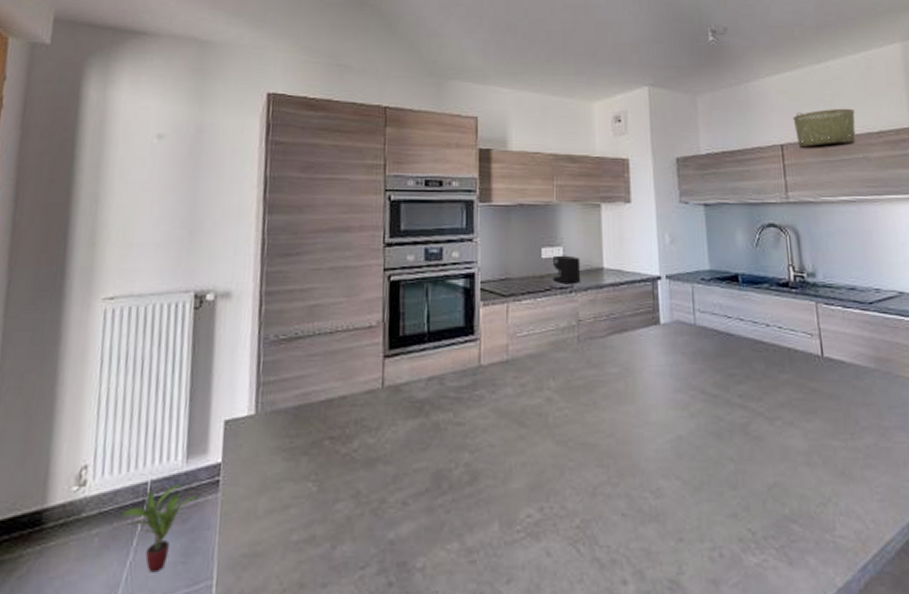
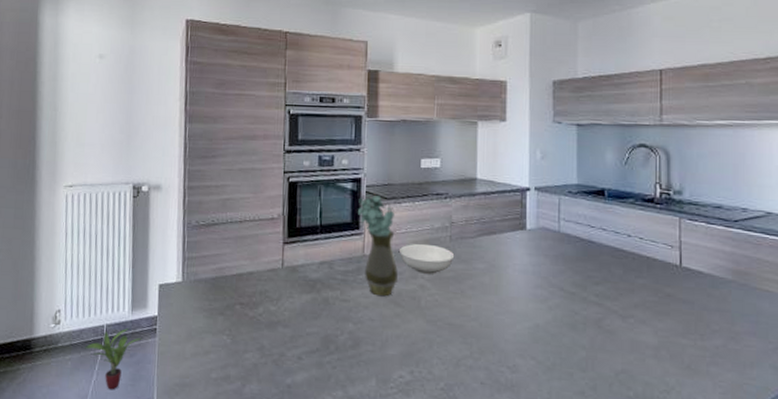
vase: none [472,288,520,416] -> present [358,191,398,297]
bowl: none [522,347,584,384] -> present [400,243,455,274]
coffee maker: present [549,255,581,289] -> none [427,165,456,195]
basket: present [792,108,856,150] -> none [675,34,743,75]

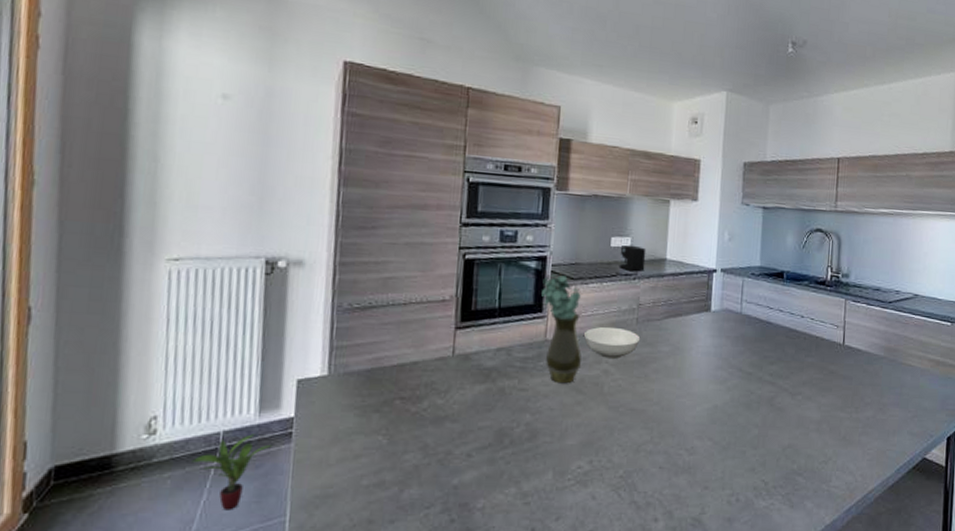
coffee maker: none [427,165,456,195] -> present [615,244,647,275]

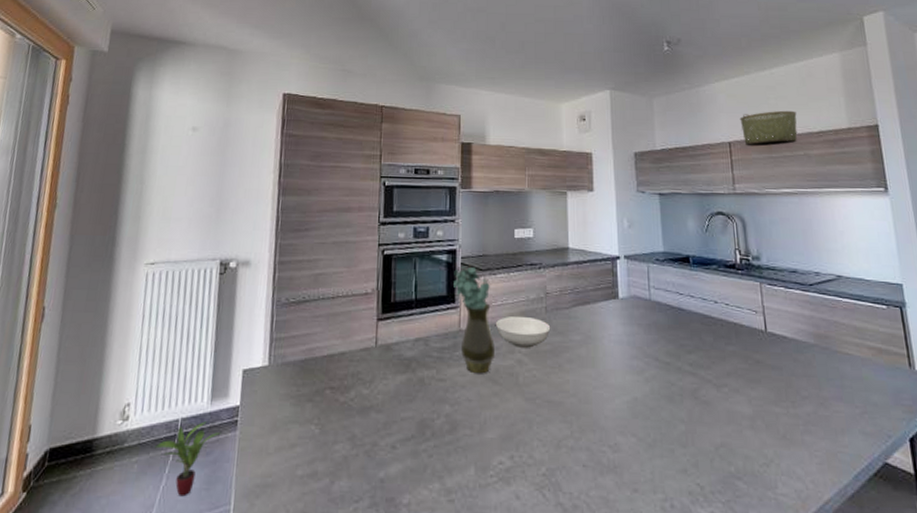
coffee maker: present [615,244,647,275] -> none [521,235,549,265]
basket: none [852,128,906,165] -> present [739,110,797,147]

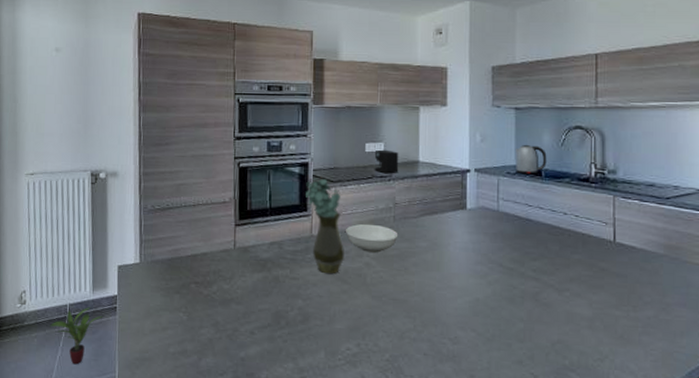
coffee maker: none [521,235,549,265] -> present [371,149,399,177]
kettle: none [662,230,693,262] -> present [515,144,547,175]
basket: present [739,110,797,147] -> none [610,18,676,58]

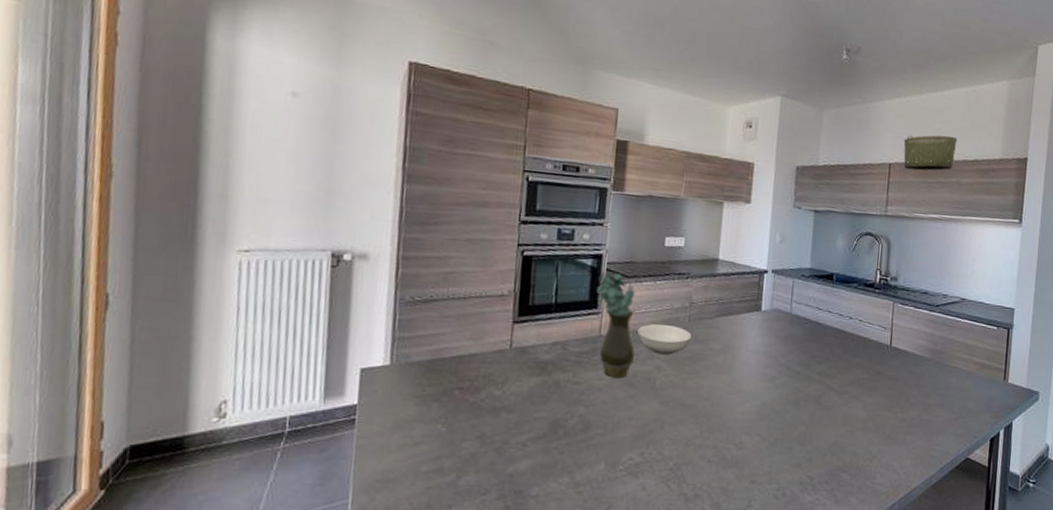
potted plant: present [50,307,103,365] -> none [259,419,336,492]
coffee maker: present [371,149,399,177] -> none [669,244,700,274]
kettle: present [515,144,547,175] -> none [810,247,839,279]
basket: none [610,18,676,58] -> present [903,135,958,171]

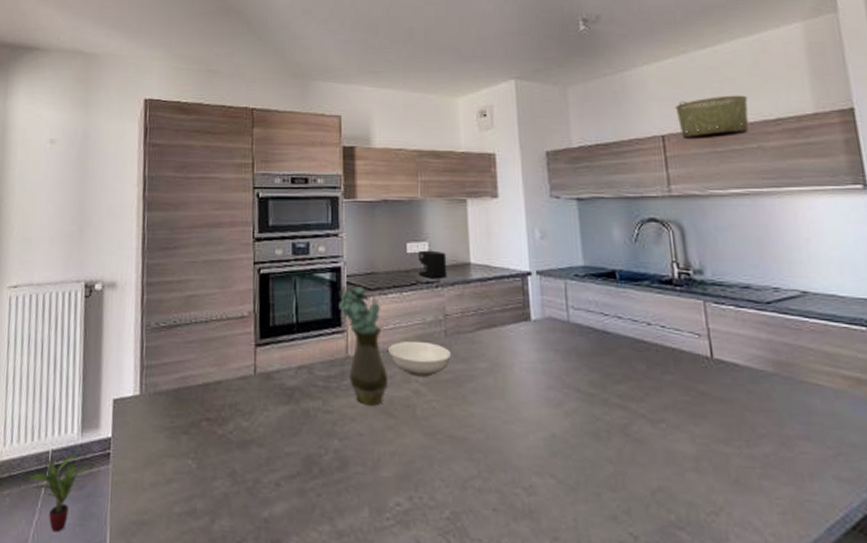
potted plant: none [259,419,336,492] -> present [26,454,93,532]
coffee maker: none [669,244,700,274] -> present [415,250,447,284]

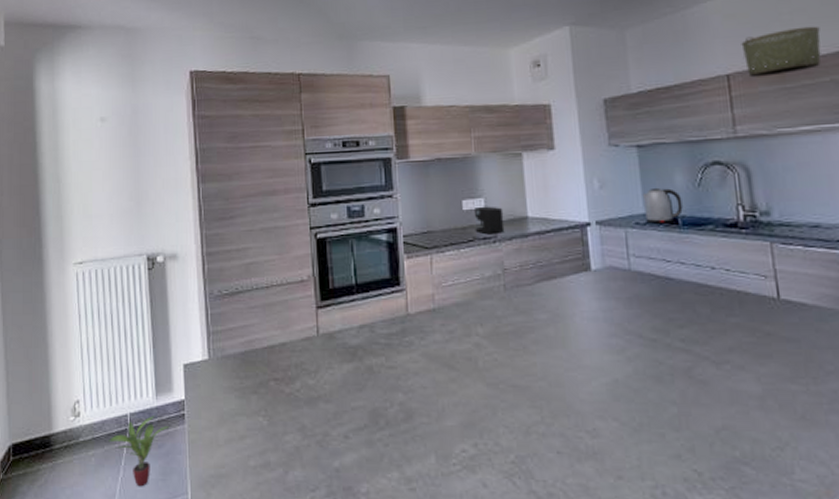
vase: present [339,282,388,406] -> none [396,242,449,360]
bowl: present [388,340,452,377] -> none [448,296,512,330]
kettle: none [581,240,620,277] -> present [642,187,683,224]

